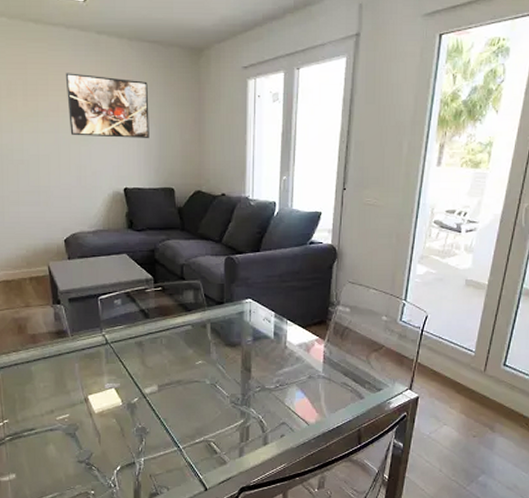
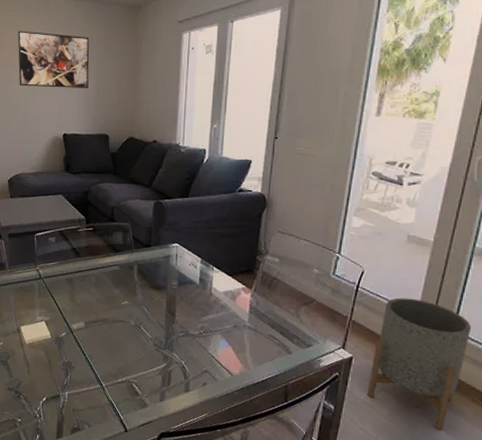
planter: none [432,338,519,456] -> present [367,297,471,431]

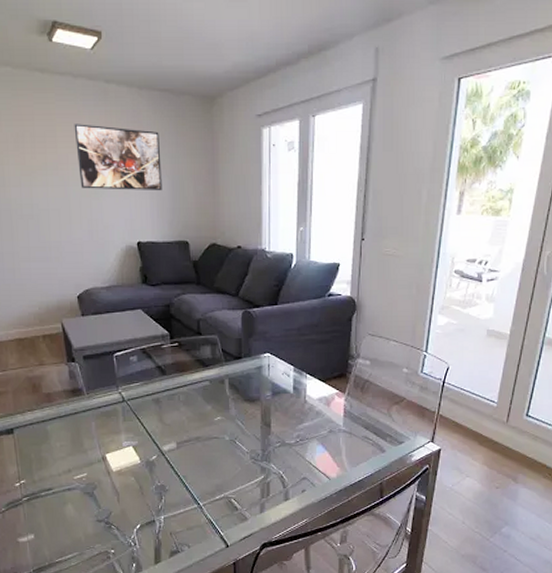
planter: present [367,297,471,431] -> none [454,389,542,507]

